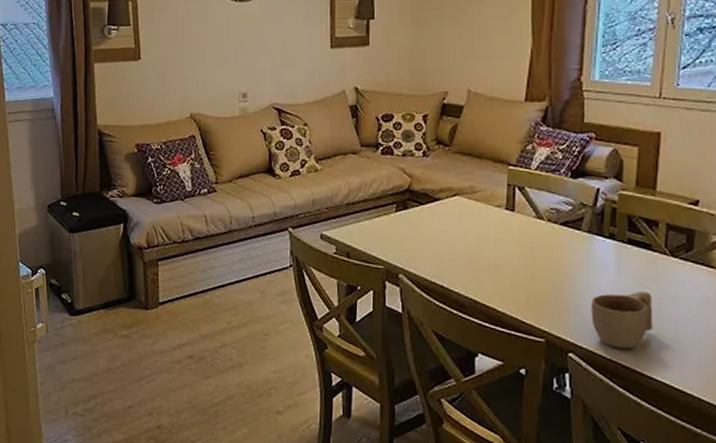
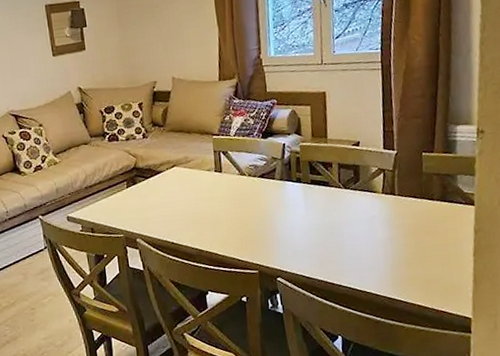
cup: present [591,292,653,349] -> none [289,220,337,268]

